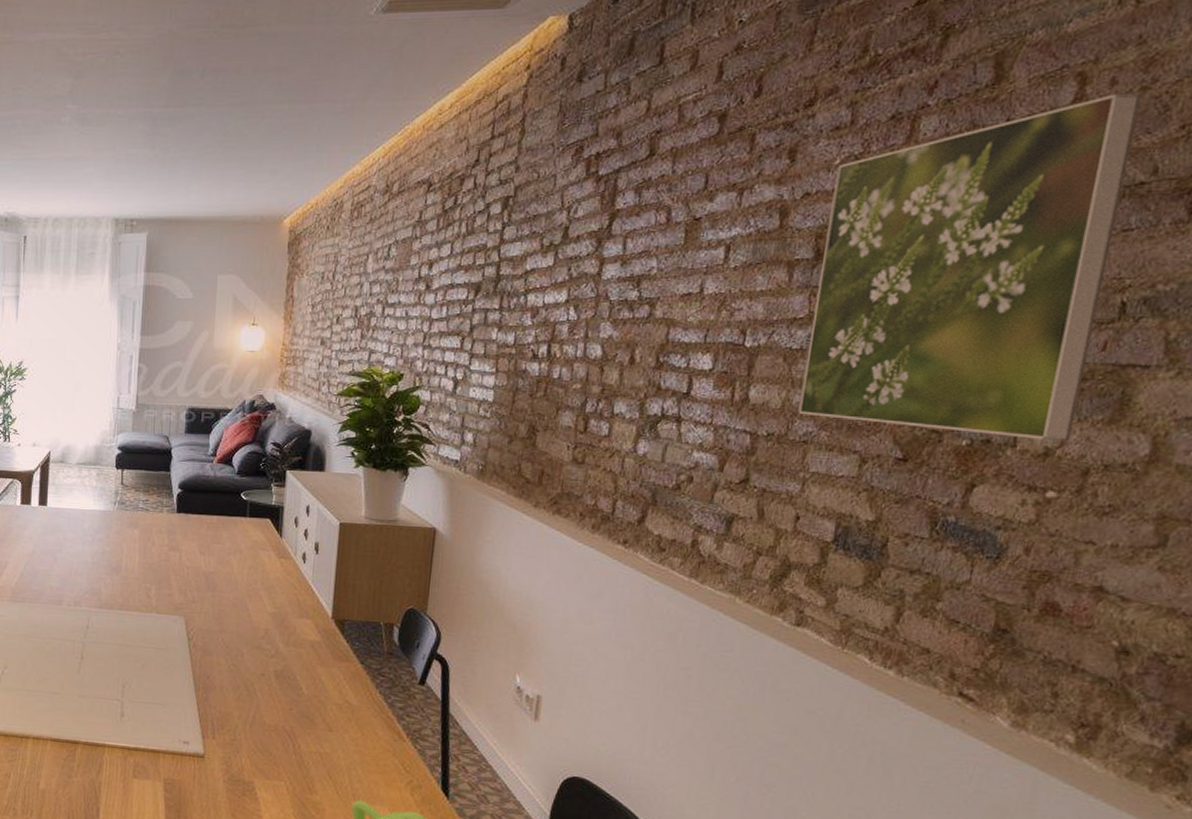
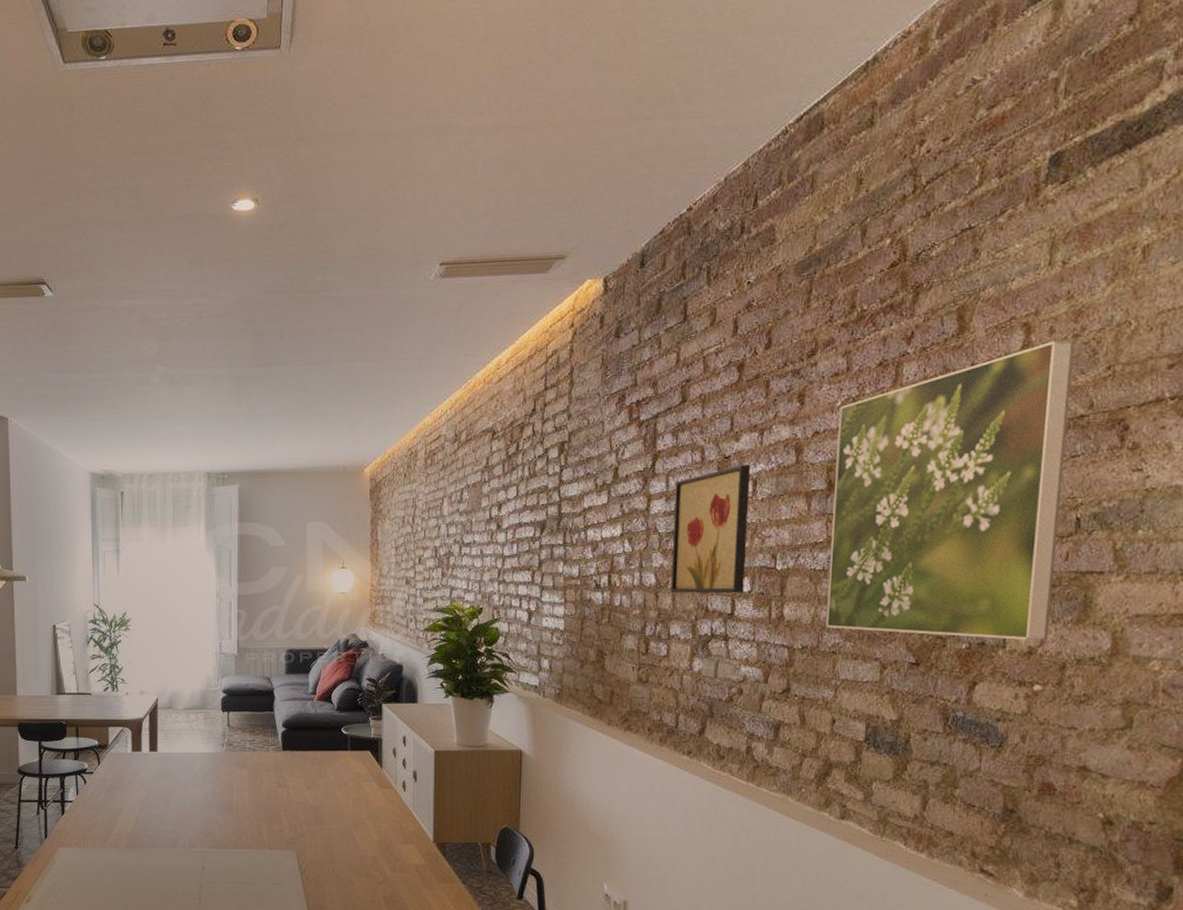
wall art: none [618,228,725,371] -> present [670,464,751,594]

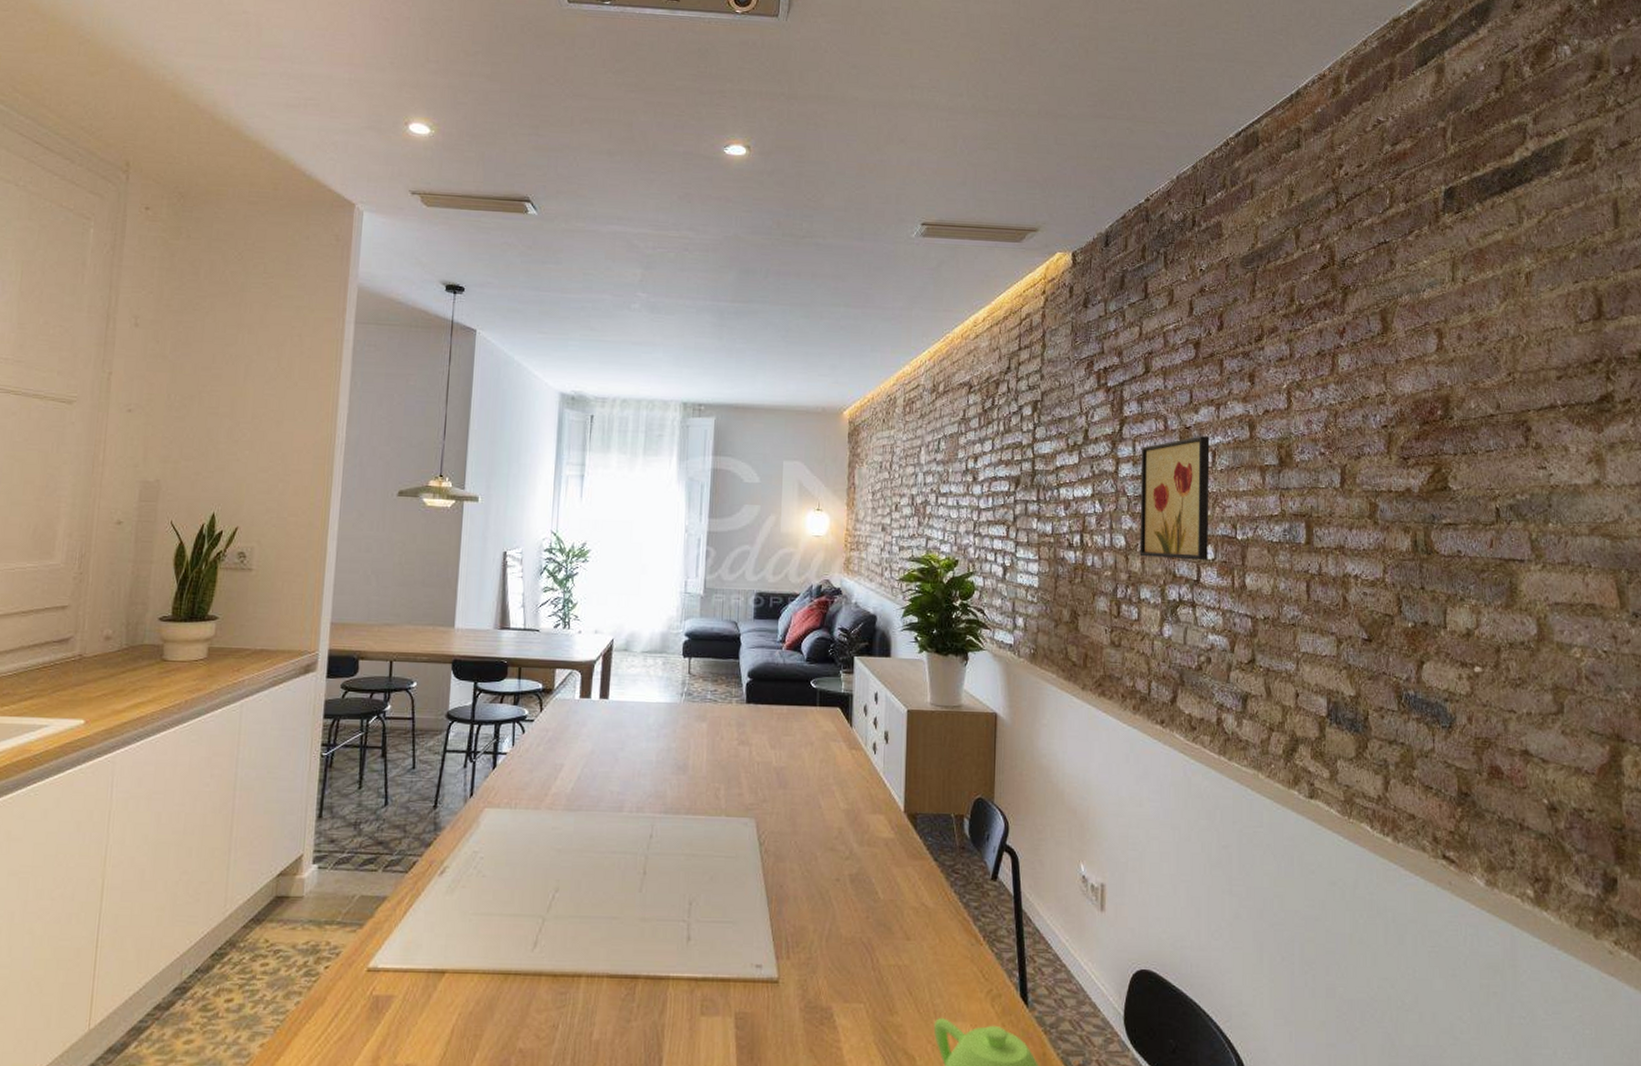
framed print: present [826,339,1074,640] -> none [1285,346,1482,622]

